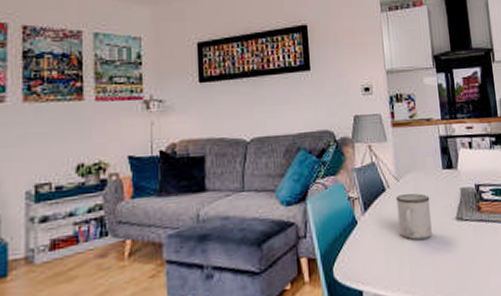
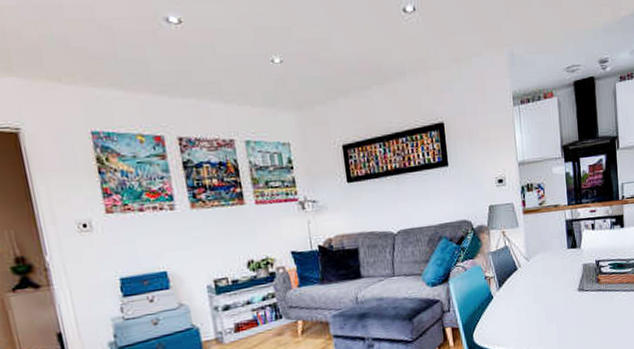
mug: present [396,193,432,240] -> none [526,270,557,309]

